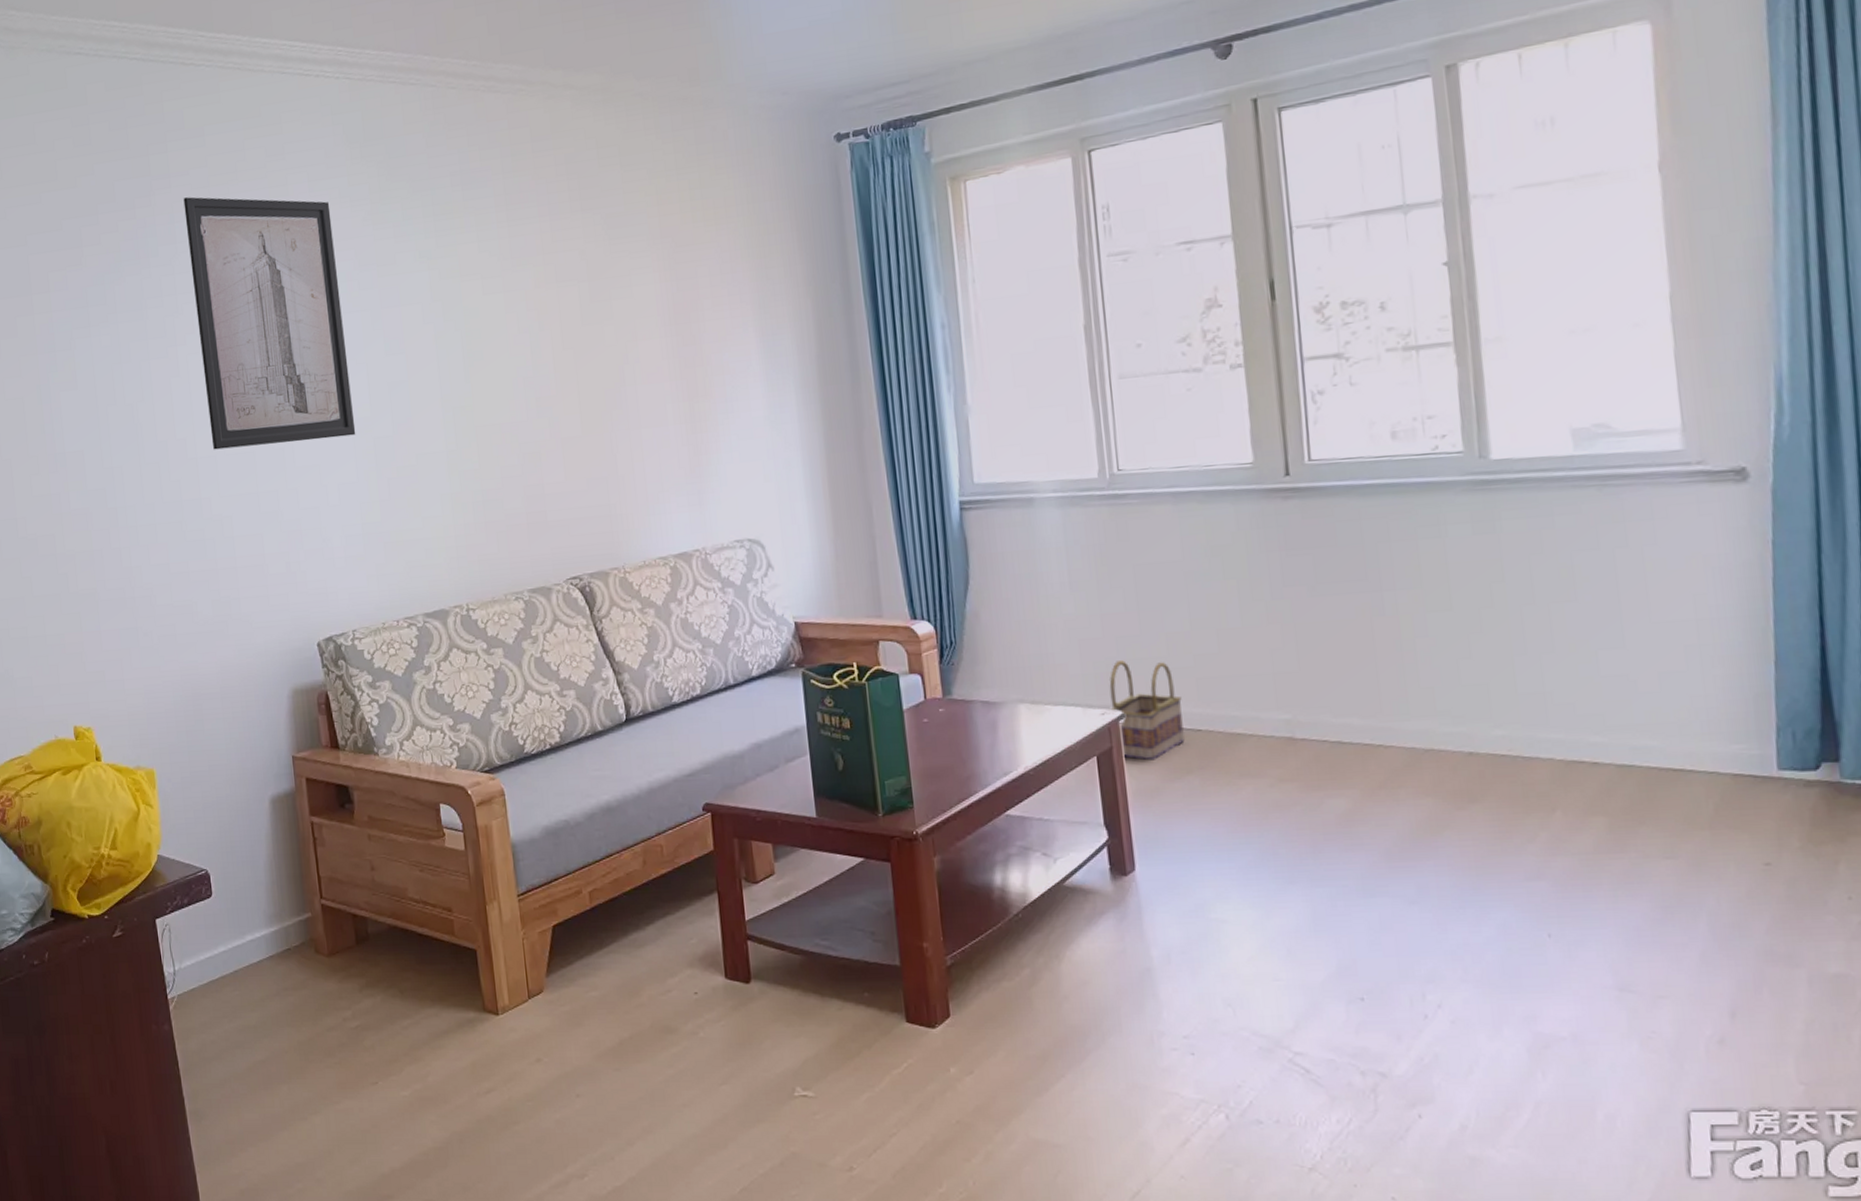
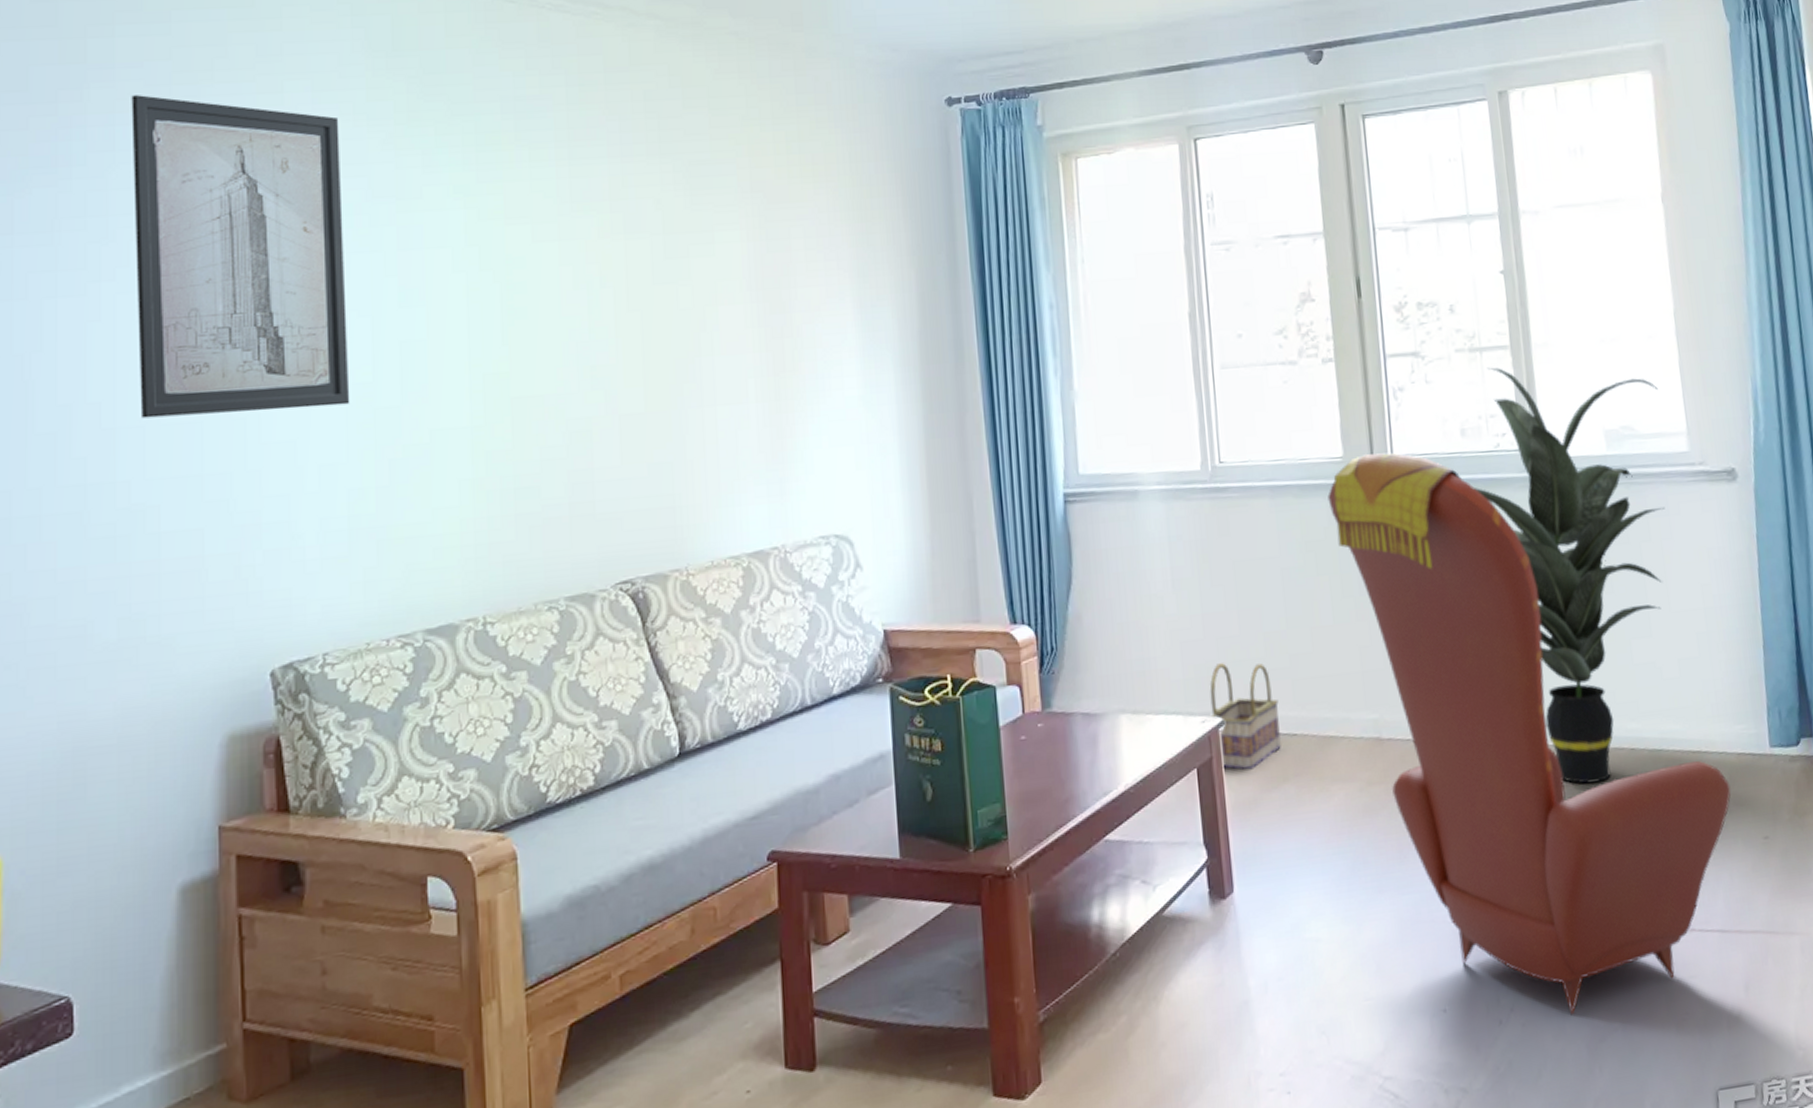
armchair: none [1236,457,1723,1019] -> present [1327,452,1731,1016]
indoor plant: none [1406,366,1648,795] -> present [1474,367,1665,784]

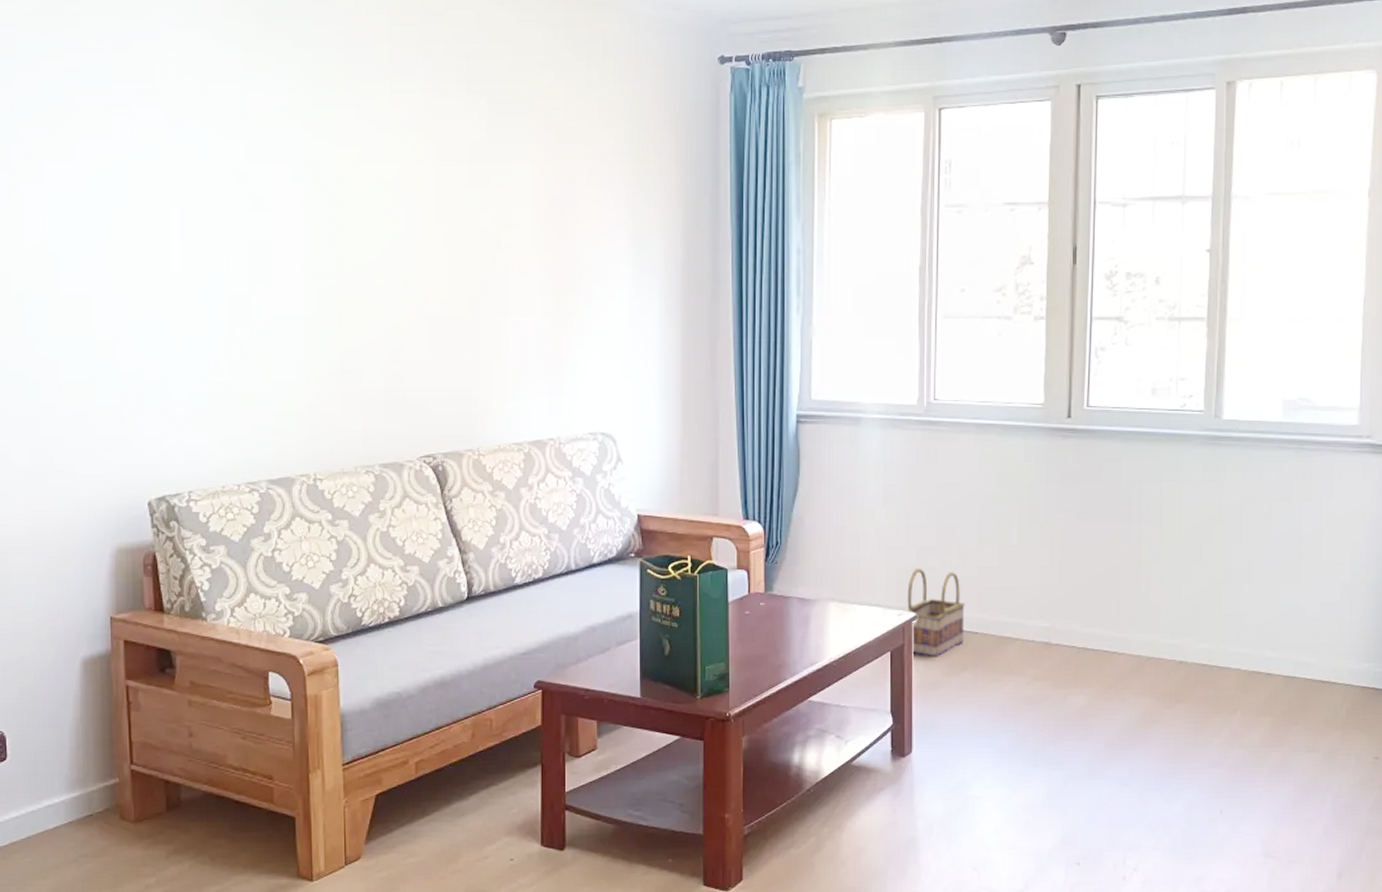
wall art: present [131,95,350,419] -> none [29,11,209,290]
armchair: present [1327,452,1731,1016] -> none [1026,403,1352,880]
indoor plant: present [1474,367,1665,784] -> none [1158,335,1338,698]

